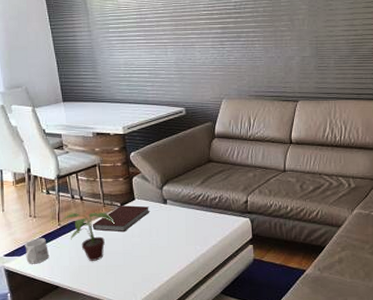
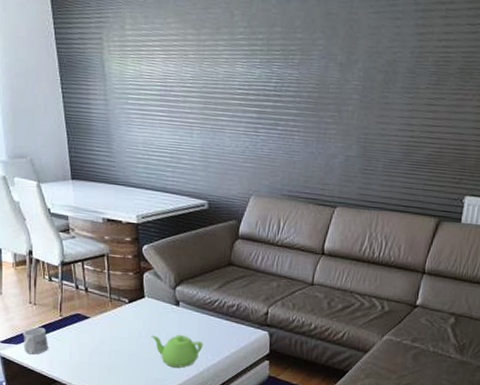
potted plant: present [59,213,115,261] -> none [61,305,121,359]
notebook: present [92,205,150,232] -> none [96,302,161,331]
teapot: none [143,229,191,261] -> present [151,334,203,368]

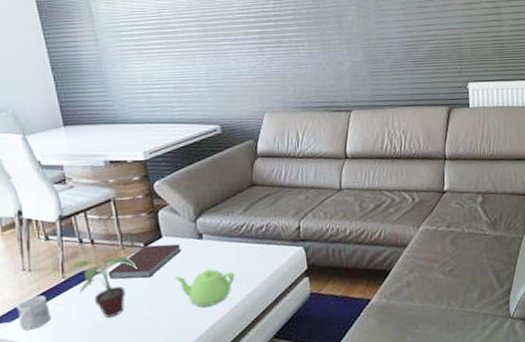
potted plant: none [61,305,121,359] -> present [63,256,137,318]
notebook: none [96,302,161,331] -> present [107,244,182,280]

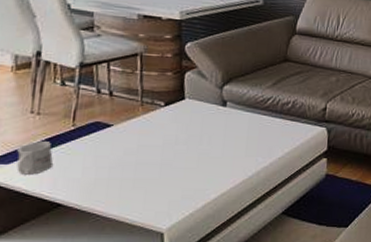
potted plant: present [63,256,137,318] -> none [74,111,154,172]
notebook: present [107,244,182,280] -> none [121,105,204,137]
teapot: present [174,269,235,307] -> none [190,137,253,174]

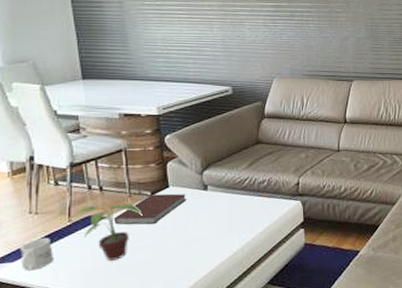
potted plant: none [74,111,154,172] -> present [70,203,142,261]
notebook: none [121,105,204,137] -> present [113,193,187,225]

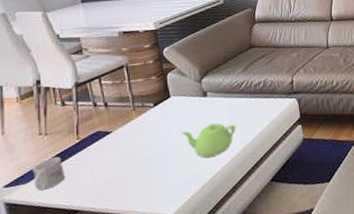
potted plant: present [70,203,142,261] -> none [78,116,147,173]
notebook: present [113,193,187,225] -> none [120,102,189,138]
teapot: none [177,218,235,254] -> present [181,123,236,158]

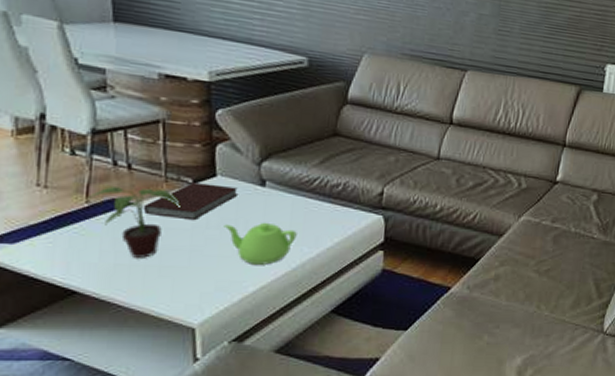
mug: present [32,157,66,191] -> none [23,219,66,257]
potted plant: none [78,116,147,173] -> present [88,187,181,258]
notebook: none [120,102,189,138] -> present [143,182,239,219]

